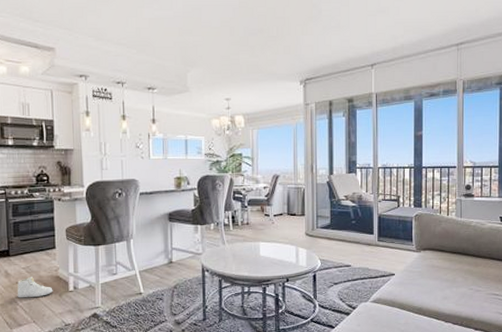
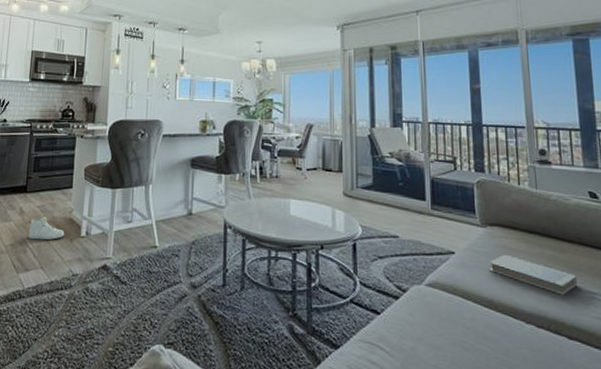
hardback book: none [420,272,486,299] -> present [488,254,578,295]

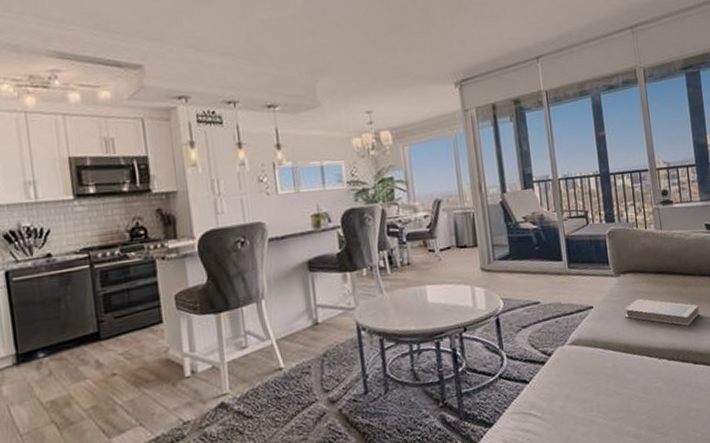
sneaker: present [28,216,65,240] -> none [114,363,164,395]

